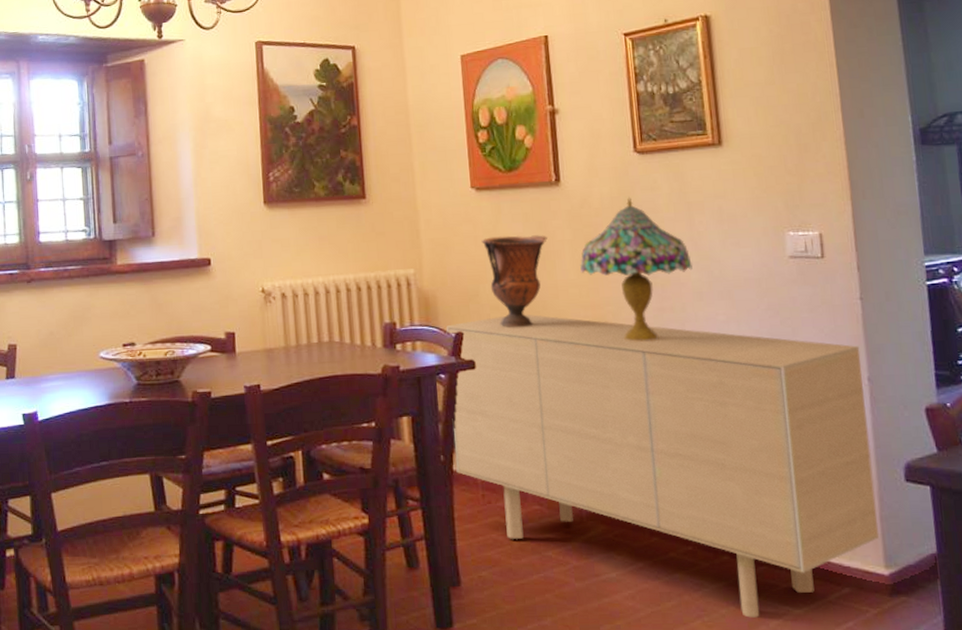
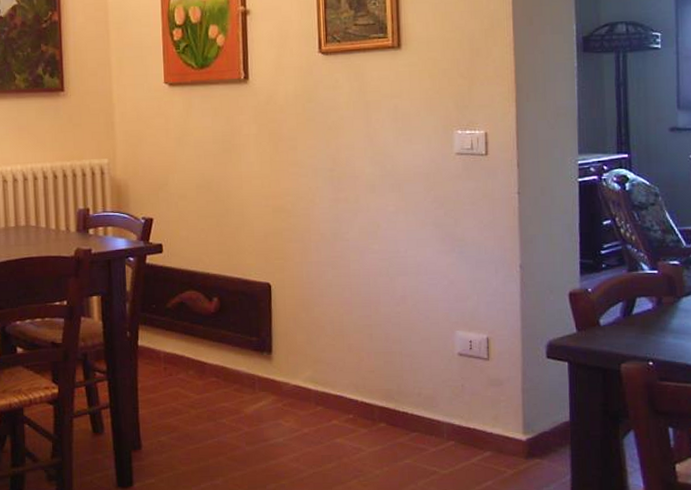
sideboard: present [447,314,879,618] -> none [137,202,520,478]
vase: present [481,235,547,328] -> none [172,129,234,216]
table lamp: present [580,197,693,342] -> none [264,95,367,230]

